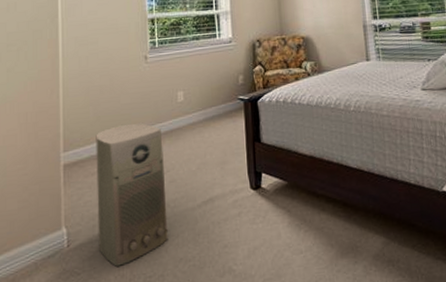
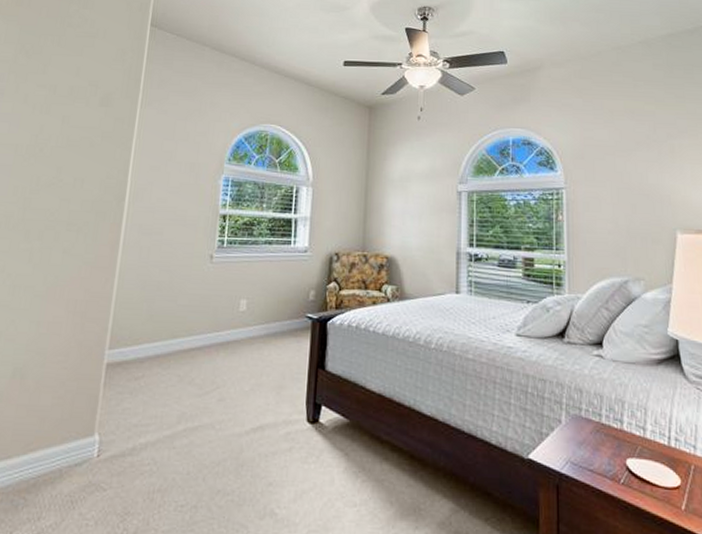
air purifier: present [96,123,168,267] -> none [130,327,217,488]

